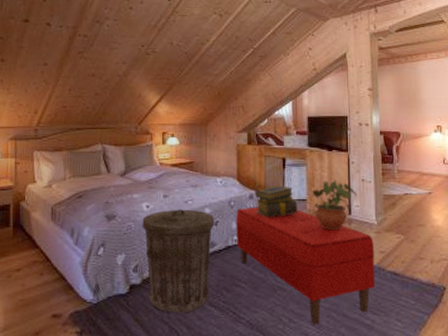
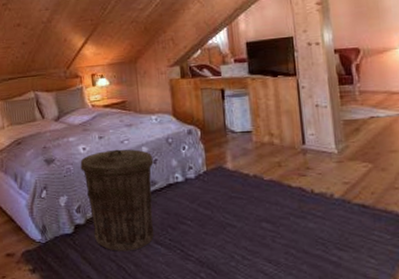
bench: present [236,207,376,325] -> none [175,142,340,262]
stack of books: present [255,185,298,218] -> none [193,118,243,153]
potted plant: present [312,178,357,229] -> none [257,106,311,162]

